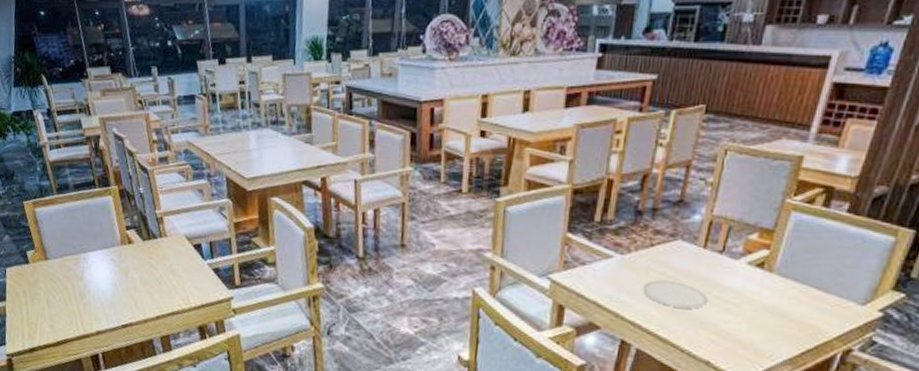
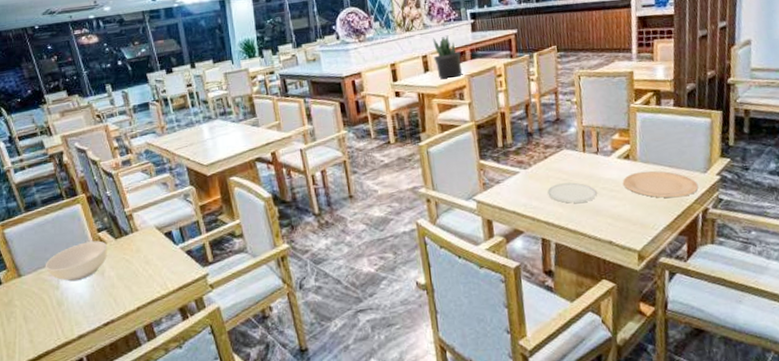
bowl: none [71,237,134,276] -> present [45,240,107,282]
planter: none [539,69,575,125] -> present [433,35,463,80]
plate: none [746,286,848,329] -> present [623,170,698,198]

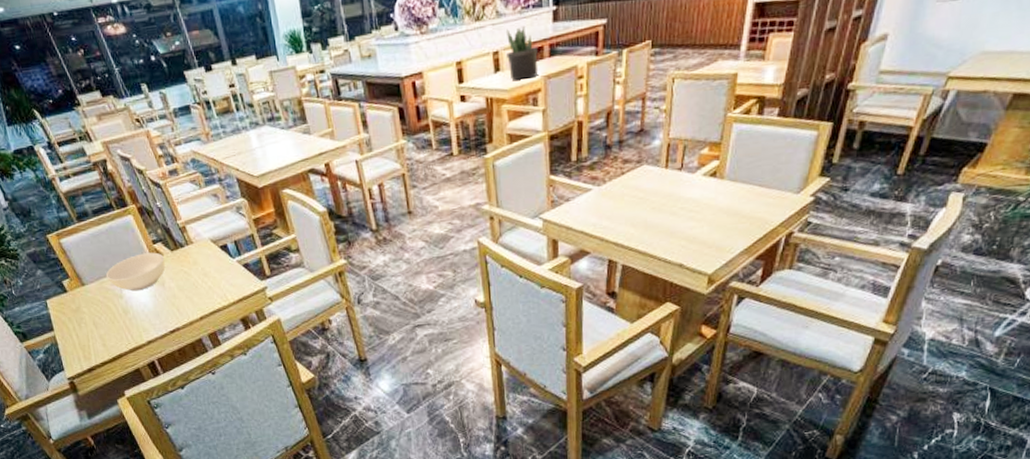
plate: present [547,182,597,203] -> none [620,201,674,224]
plate: present [623,170,698,198] -> none [705,190,787,220]

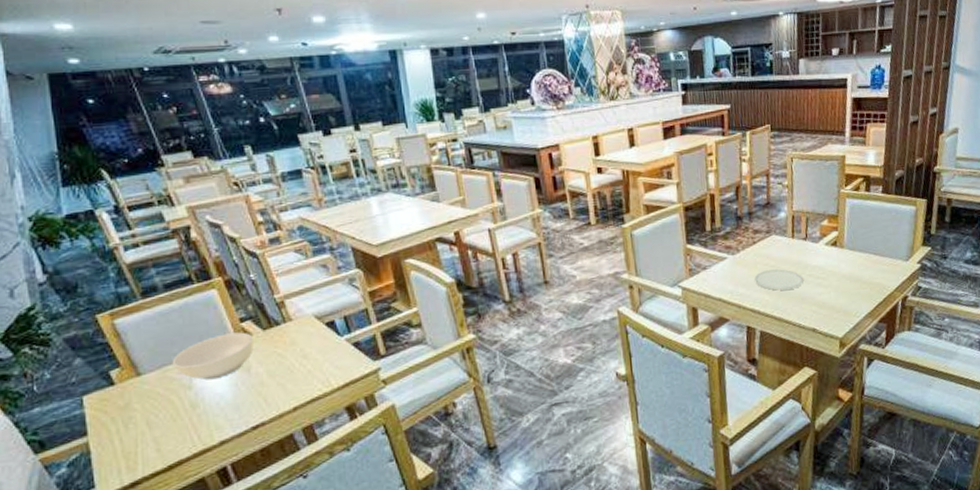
planter: present [507,26,539,81] -> none [640,107,671,156]
plate: none [620,201,674,224] -> present [755,269,803,291]

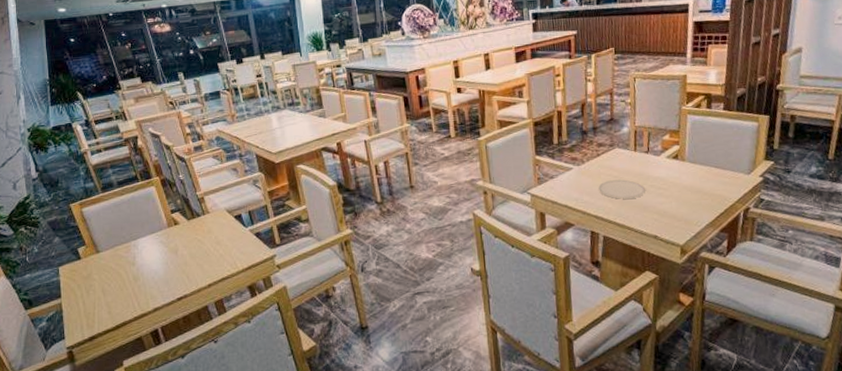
bowl: present [172,332,254,380] -> none [121,221,180,259]

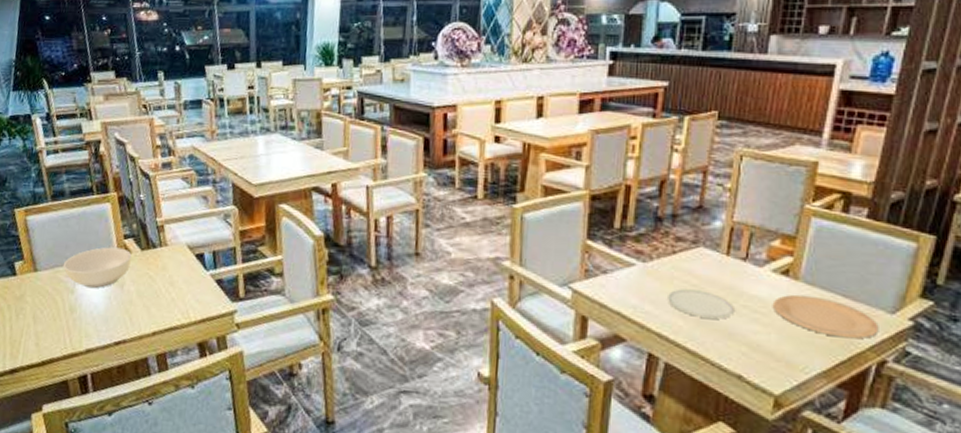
bowl: none [121,221,180,259] -> present [62,247,132,289]
plate: none [671,170,742,197] -> present [774,294,879,339]

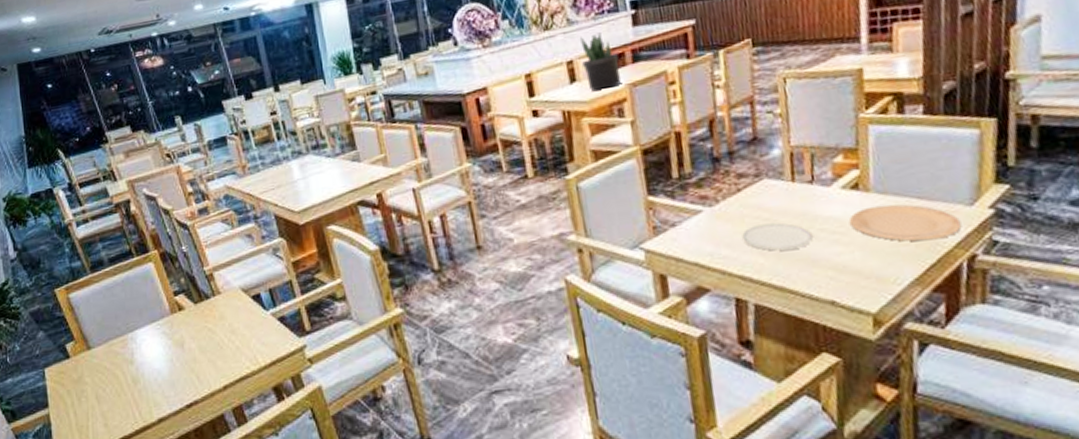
bowl: present [62,247,132,289] -> none [116,306,186,355]
planter: none [552,75,588,131] -> present [580,32,622,92]

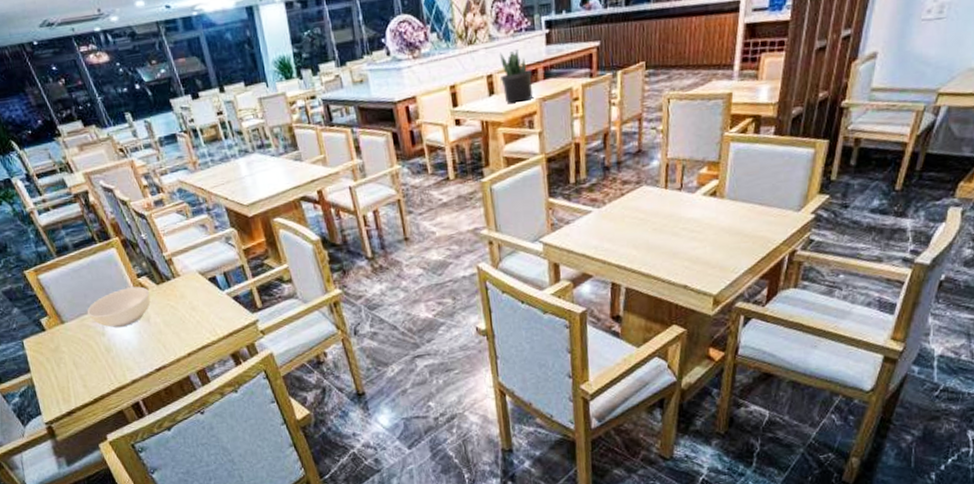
bowl: none [116,306,186,355] -> present [86,286,151,328]
plate: present [742,223,813,251] -> none [621,222,676,245]
plate: present [850,204,962,242] -> none [706,209,789,239]

